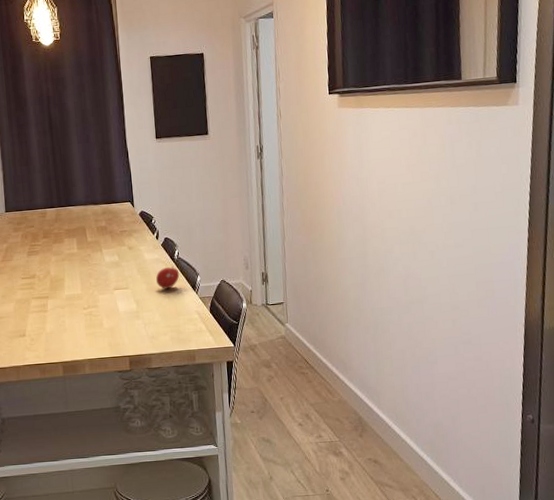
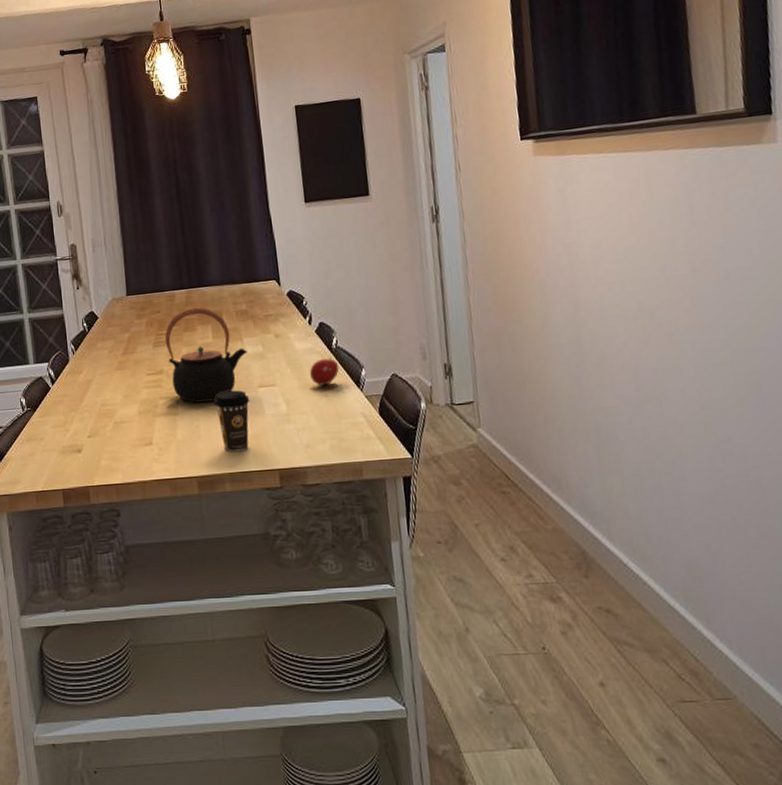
teapot: none [37,223,106,302] -> present [164,307,247,403]
coffee cup: none [77,292,107,342] -> present [214,390,250,452]

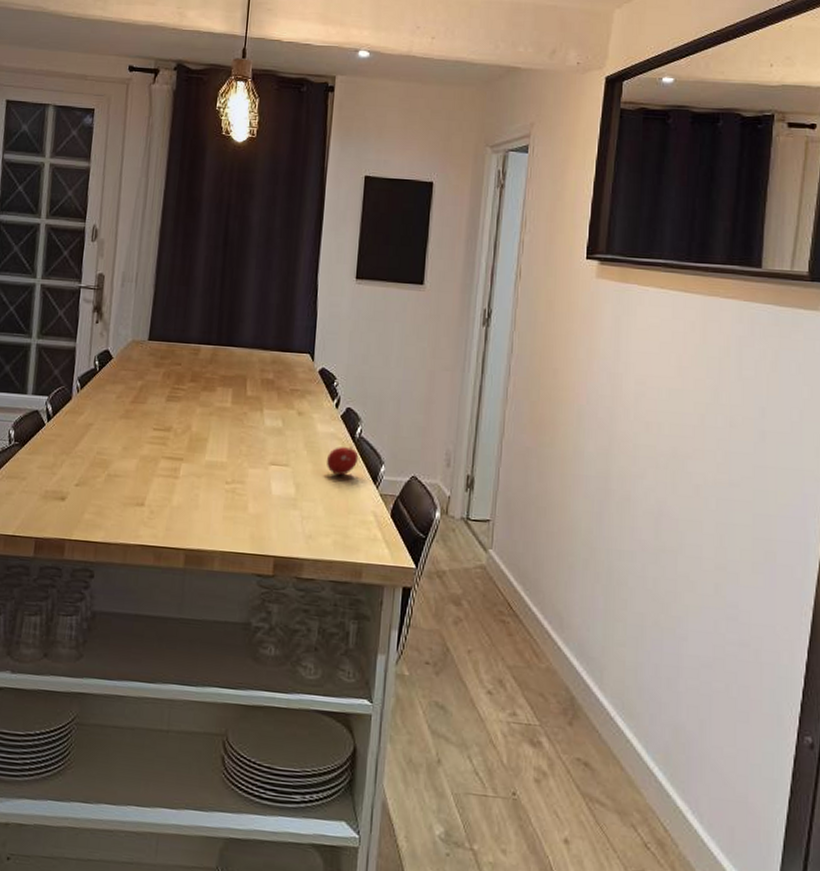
teapot: present [164,307,247,403] -> none [179,366,265,471]
coffee cup: present [214,390,250,452] -> none [219,462,258,530]

